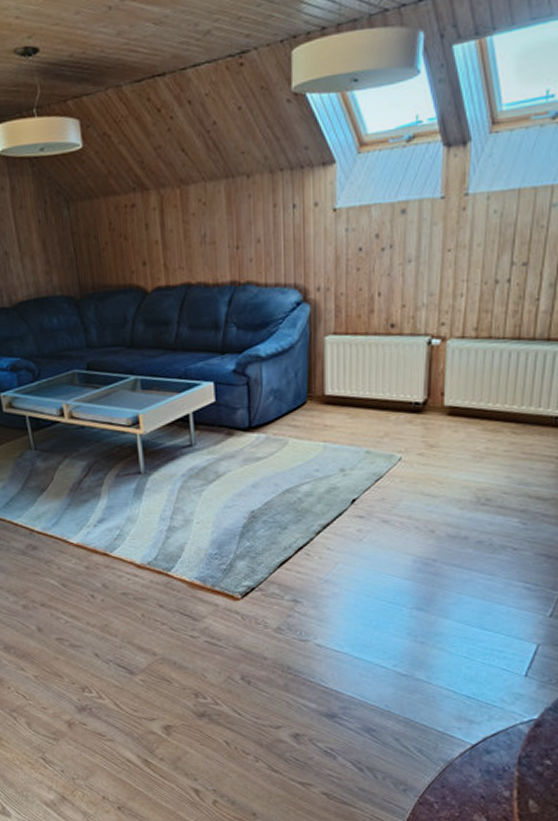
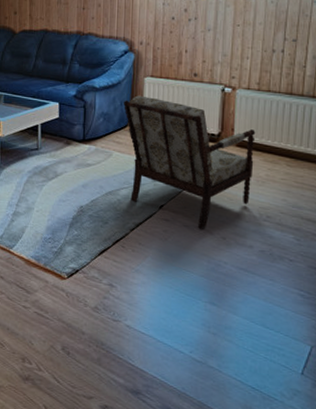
armchair: none [299,361,472,523] -> present [123,95,256,229]

